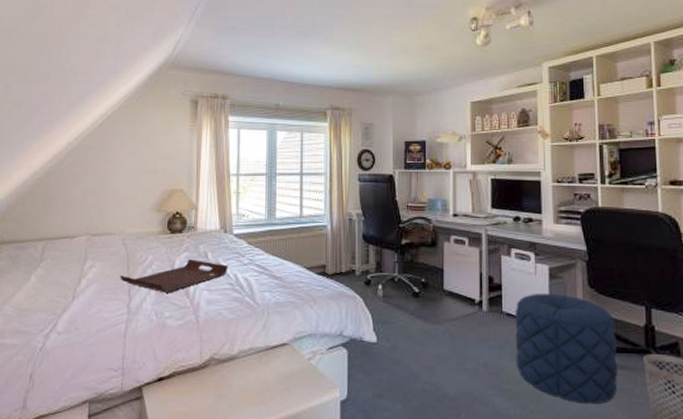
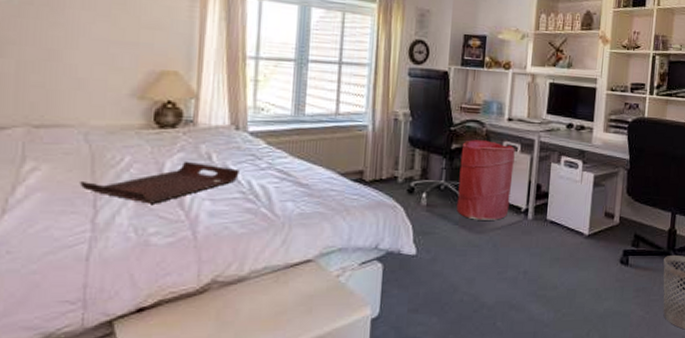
laundry hamper: none [411,235,463,311] -> present [457,140,515,220]
pouf: present [514,293,619,405] -> none [554,200,645,304]

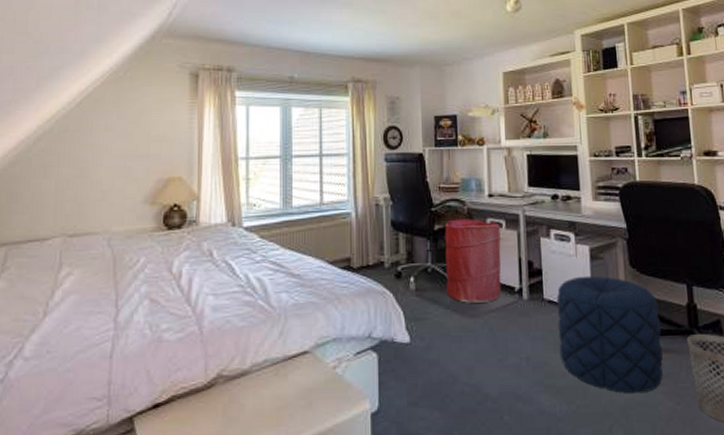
serving tray: present [80,161,239,204] -> none [104,258,237,301]
pouf: none [554,200,645,304] -> present [556,275,664,394]

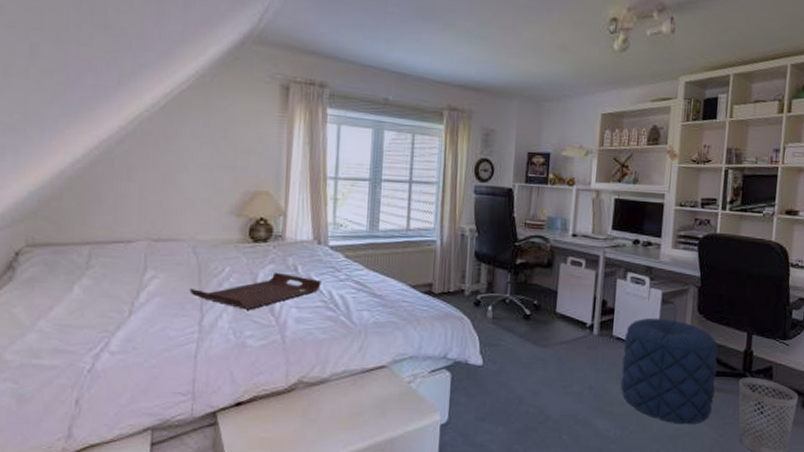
serving tray: none [104,258,237,301] -> present [189,272,321,310]
laundry hamper: present [444,219,501,303] -> none [522,255,580,335]

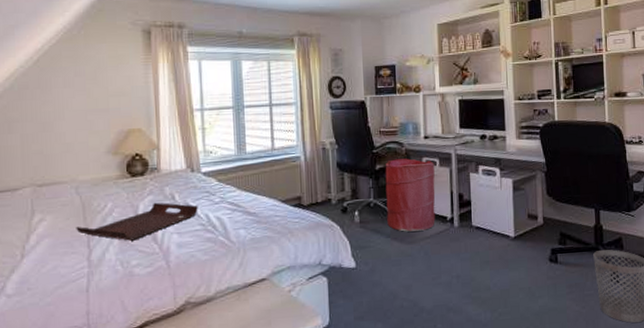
laundry hamper: none [522,255,580,335] -> present [385,158,435,232]
pouf: present [620,317,718,425] -> none [483,204,573,302]

